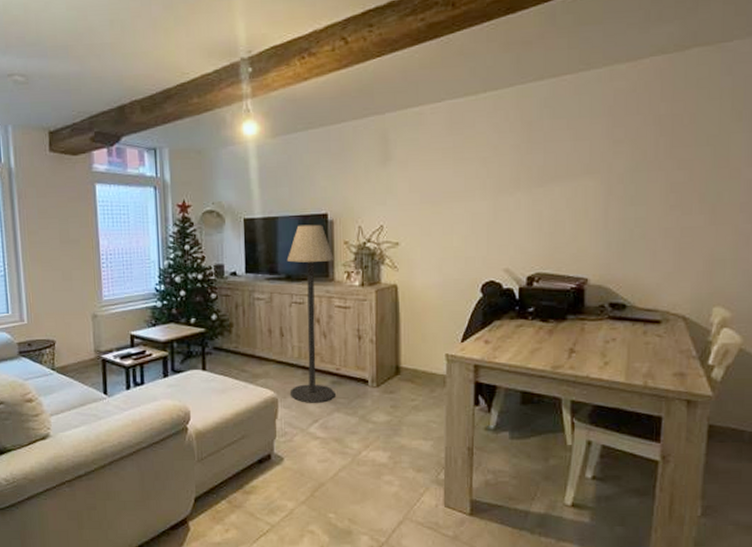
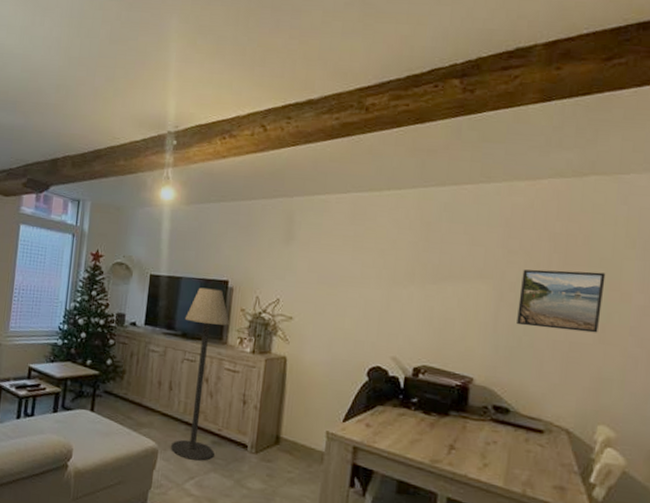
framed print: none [627,151,714,218] -> present [517,269,606,333]

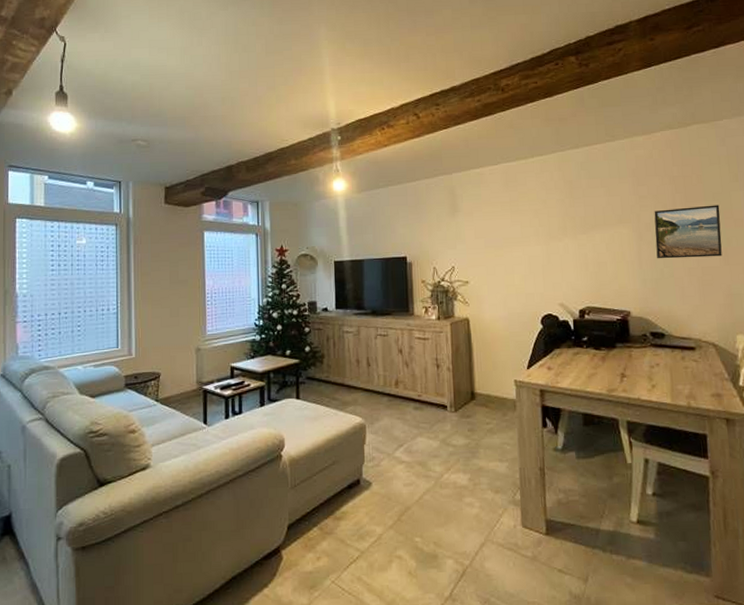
floor lamp: present [171,287,230,461] -> none [372,266,417,429]

